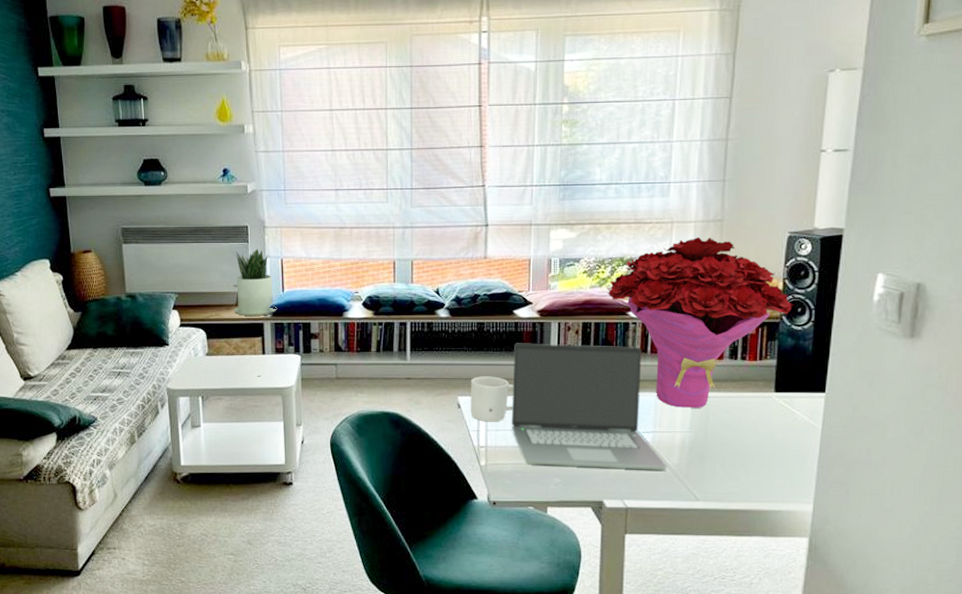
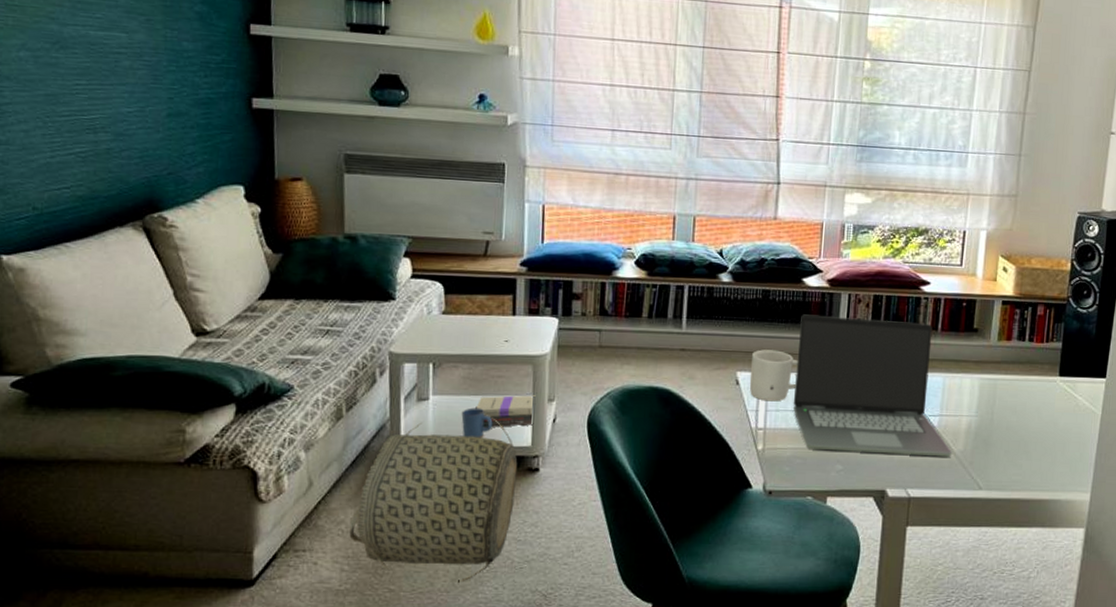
basket: none [147,435,275,576] -> present [349,410,518,583]
mug: none [227,432,252,457] -> present [461,407,493,437]
planter: present [234,248,277,316] -> none [480,191,534,270]
books: none [238,421,286,449] -> present [476,395,536,428]
flower bouquet: present [605,238,793,408] -> none [899,212,1080,391]

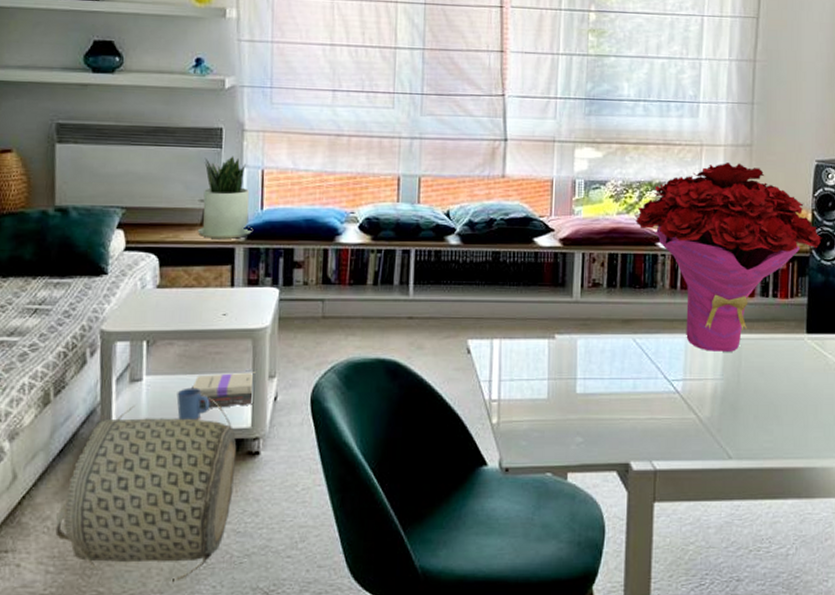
planter: none [480,191,534,270] -> present [197,156,254,239]
mug: present [749,349,798,402] -> none [481,315,532,371]
laptop: present [793,314,953,457] -> none [528,276,699,425]
flower bouquet: none [899,212,1080,391] -> present [633,163,822,352]

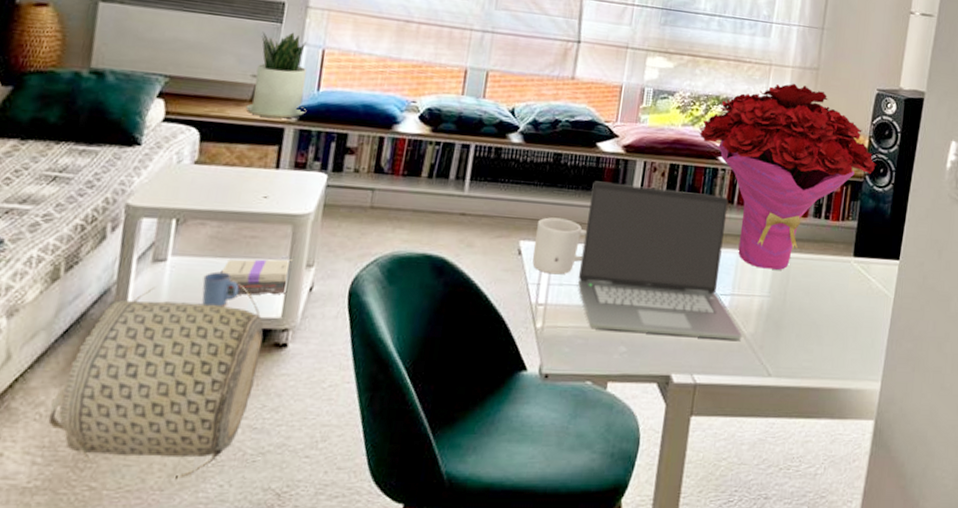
mug: none [481,315,532,371] -> present [532,217,587,275]
laptop: none [528,276,699,425] -> present [578,181,743,340]

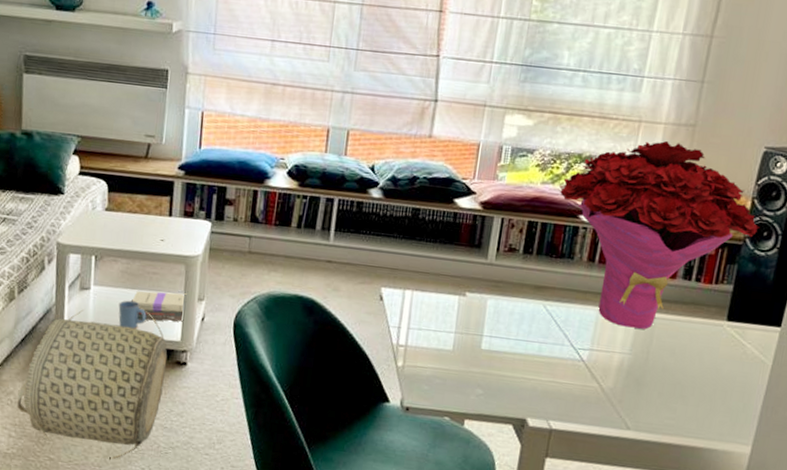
planter: present [245,31,307,119] -> none [142,96,192,173]
mug: present [532,217,587,275] -> none [393,267,444,321]
laptop: present [578,181,743,340] -> none [436,235,601,393]

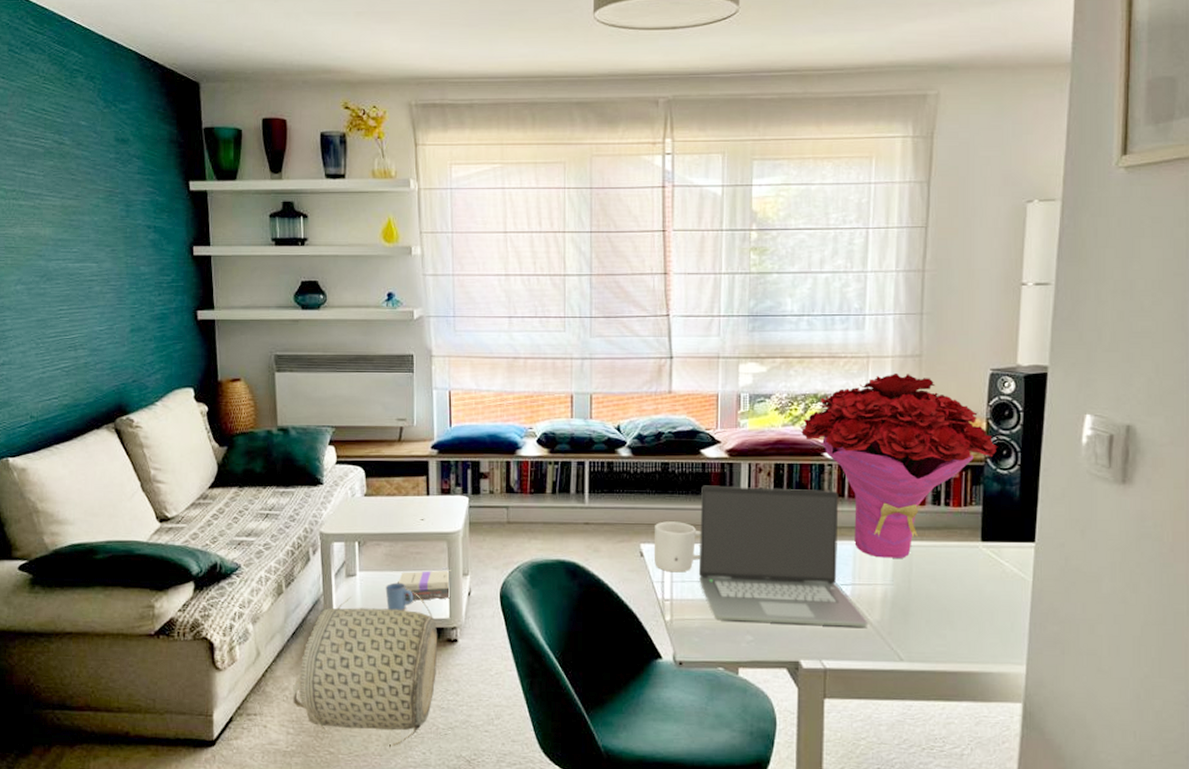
mug: none [393,267,444,321] -> present [653,521,701,573]
laptop: none [436,235,601,393] -> present [698,485,868,627]

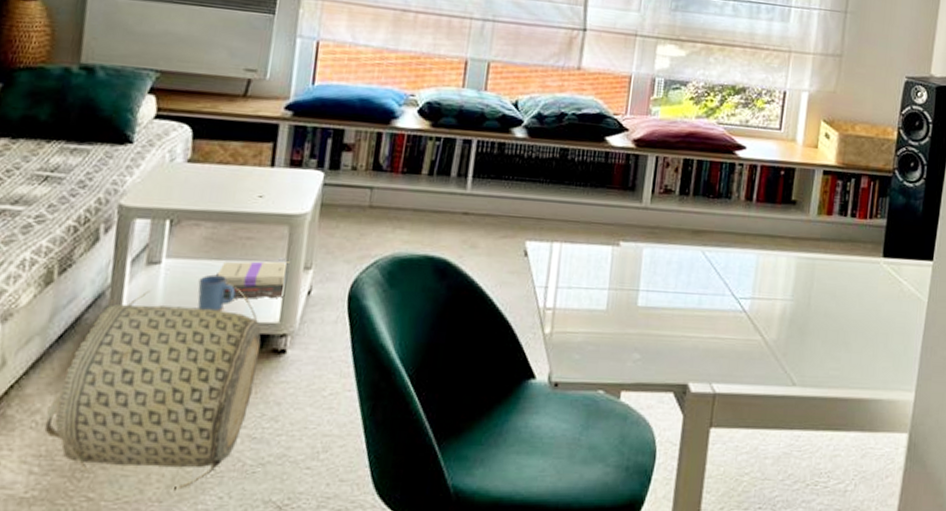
mug: present [653,521,701,573] -> none [539,216,596,277]
laptop: present [698,485,868,627] -> none [587,177,764,347]
flower bouquet: present [799,374,998,558] -> none [713,72,906,272]

